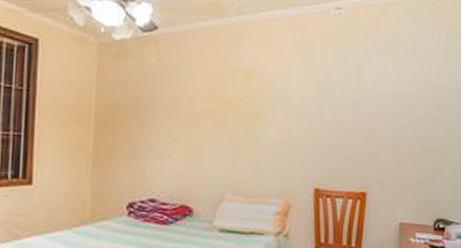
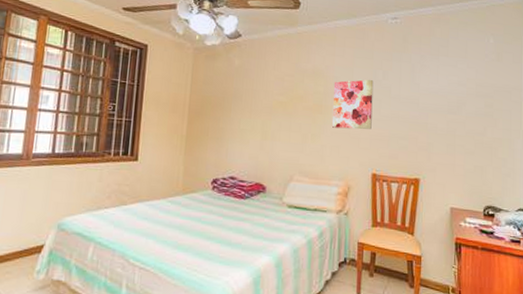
wall art: none [269,80,315,139] -> present [332,80,374,129]

